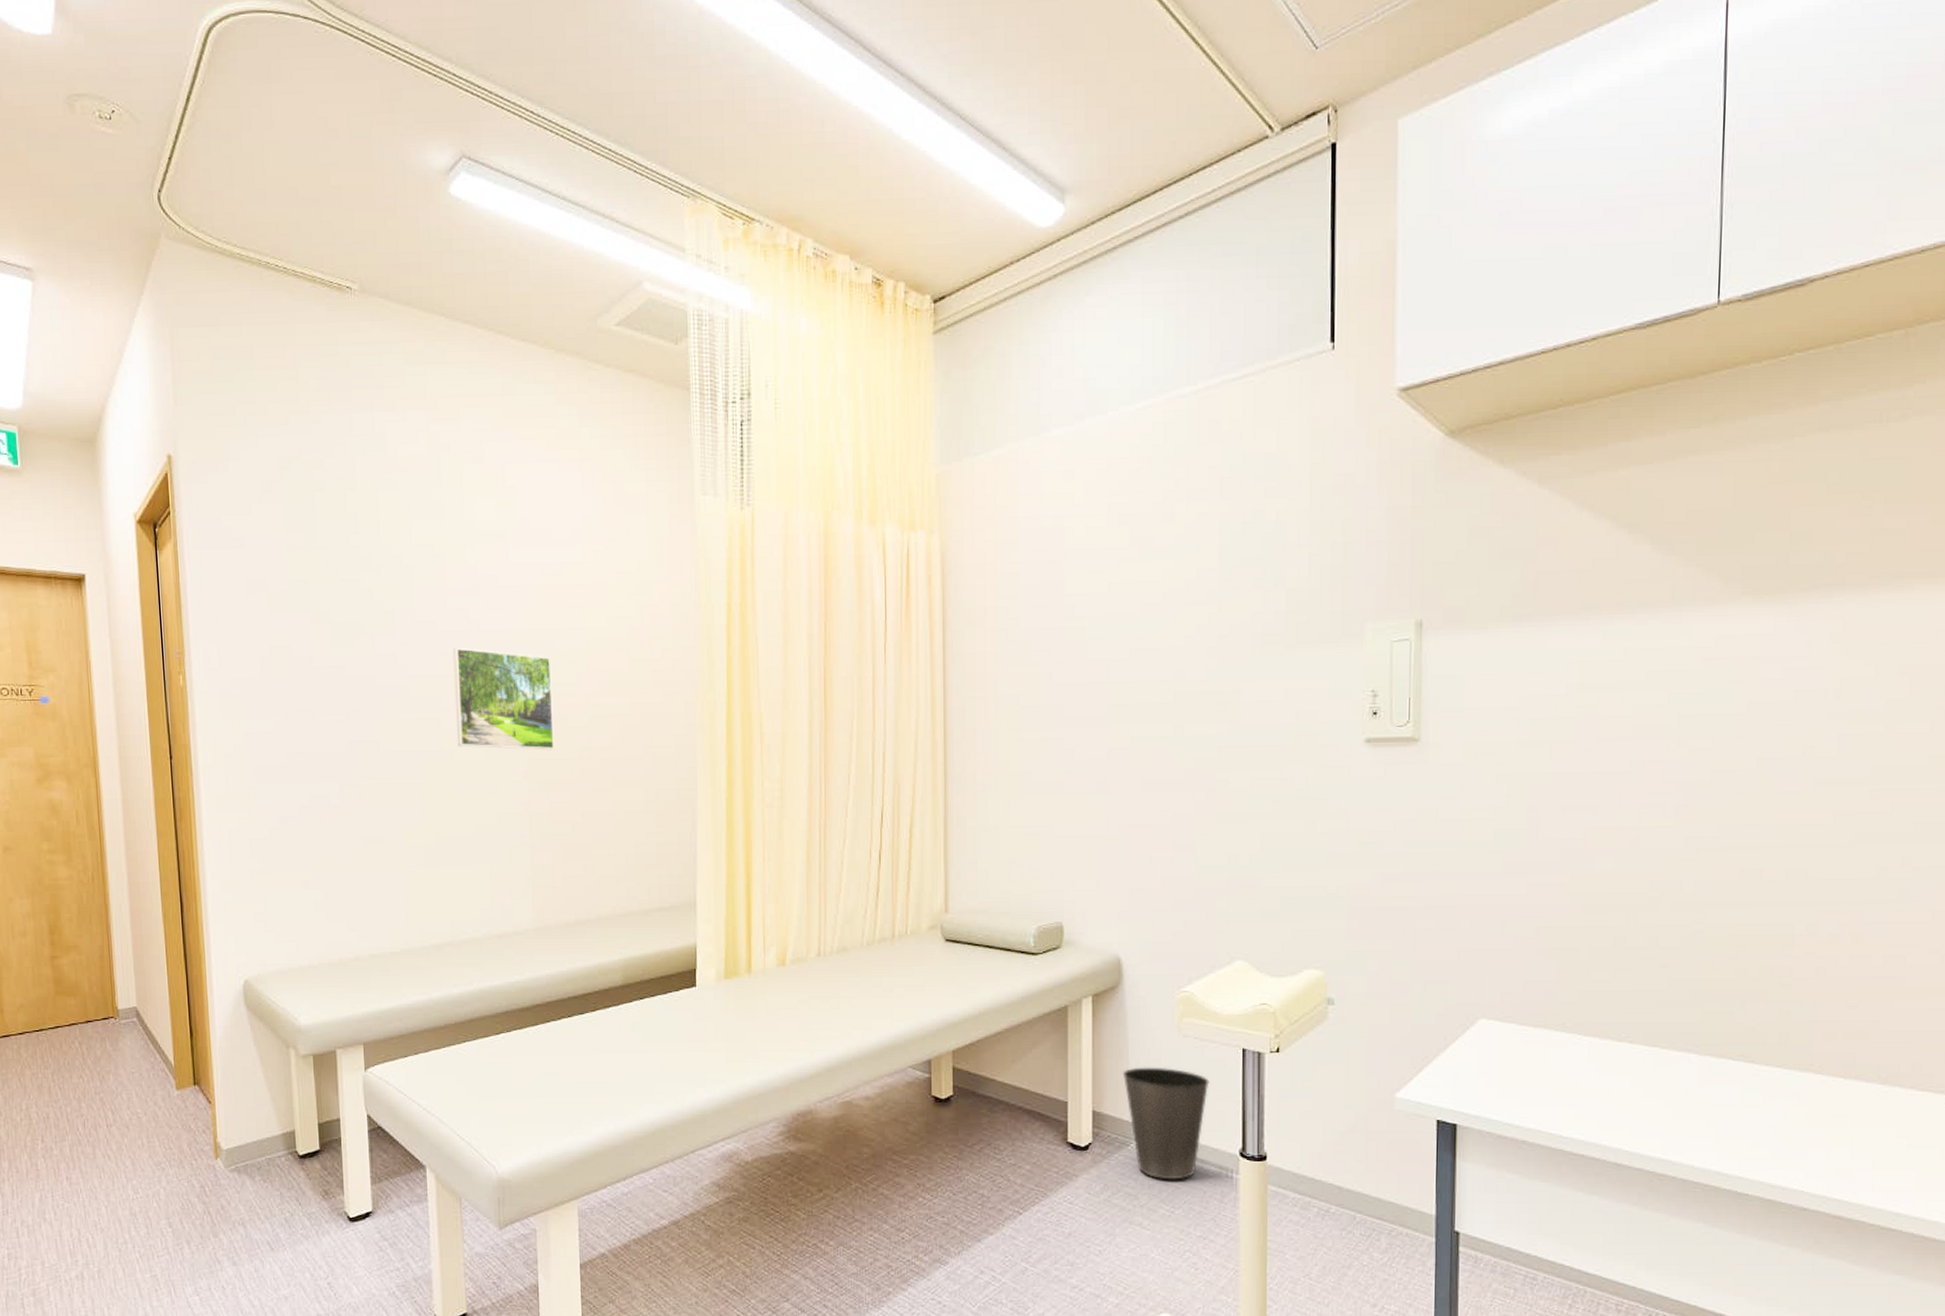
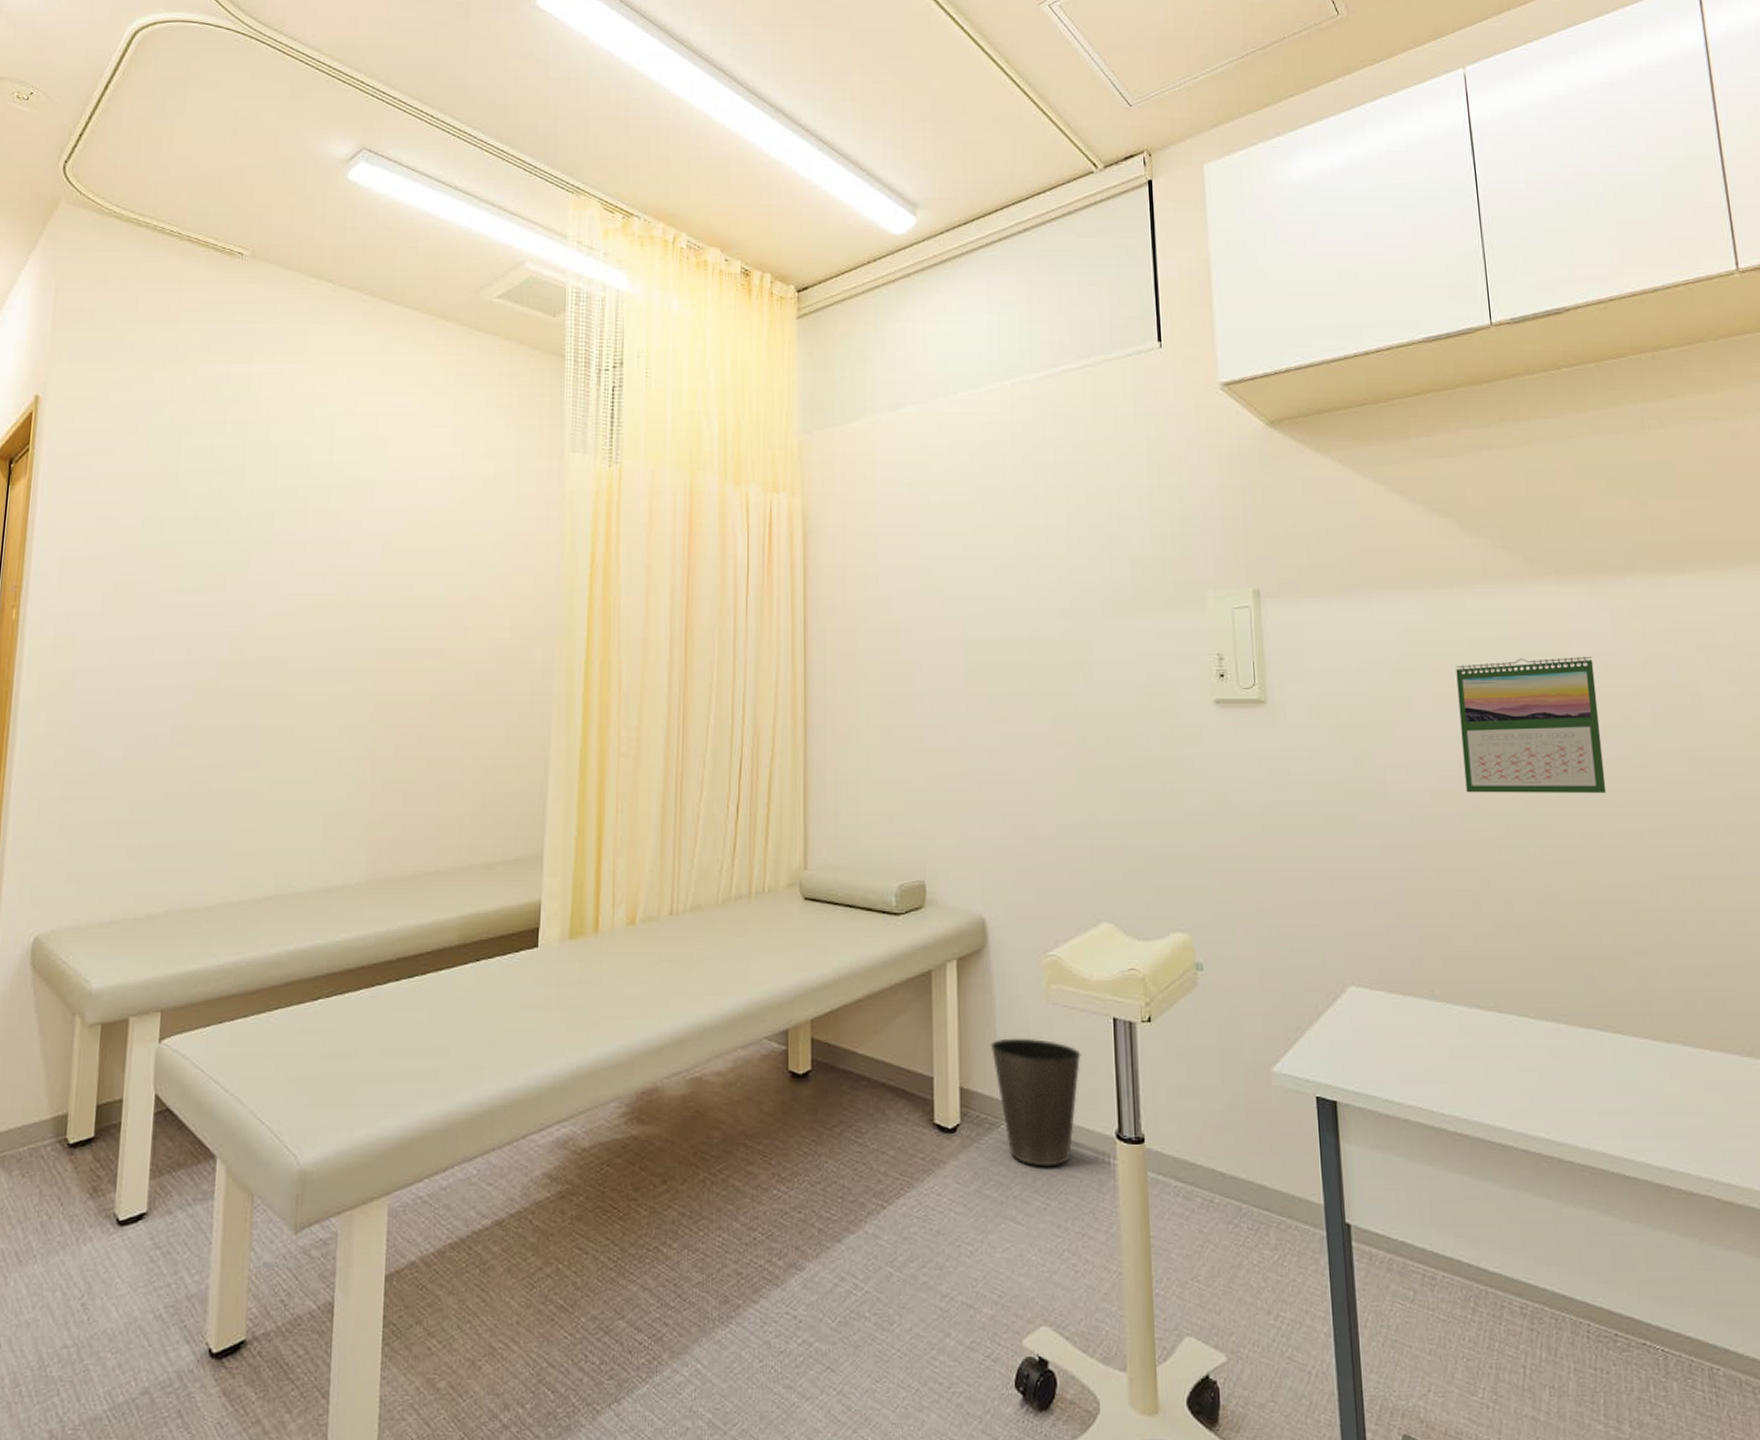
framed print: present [452,647,554,751] -> none [303,588,409,694]
calendar: none [1623,683,1781,829] -> present [1455,656,1607,793]

